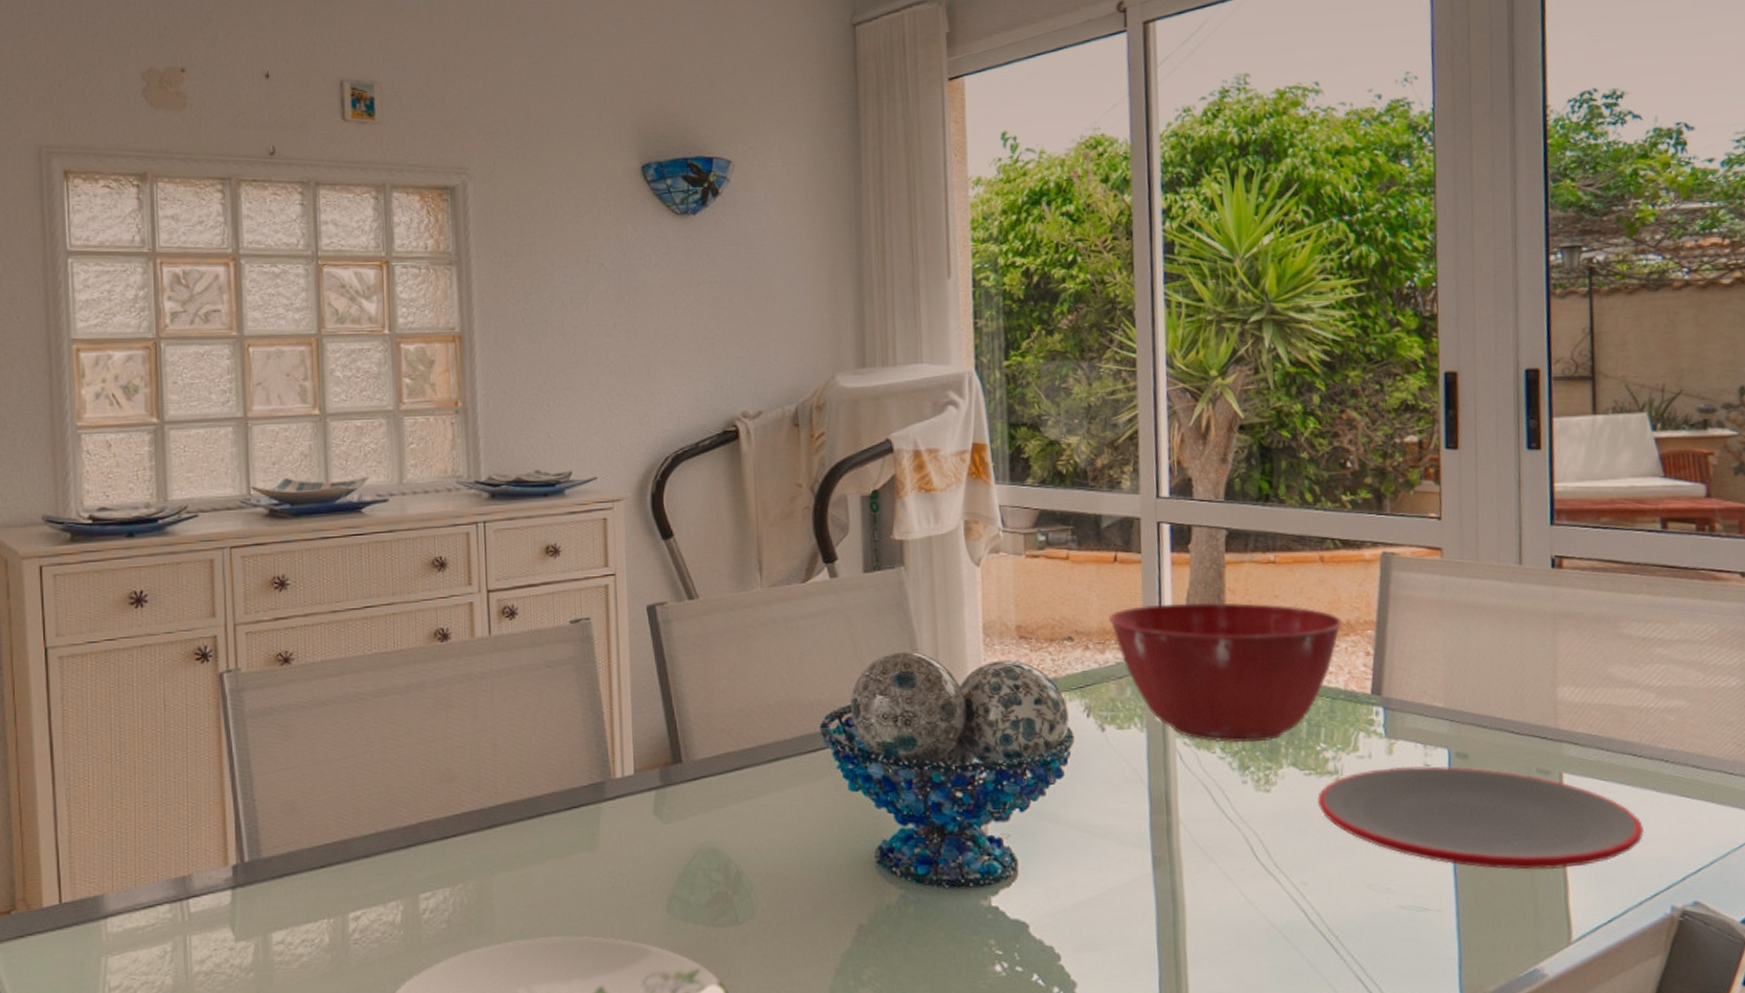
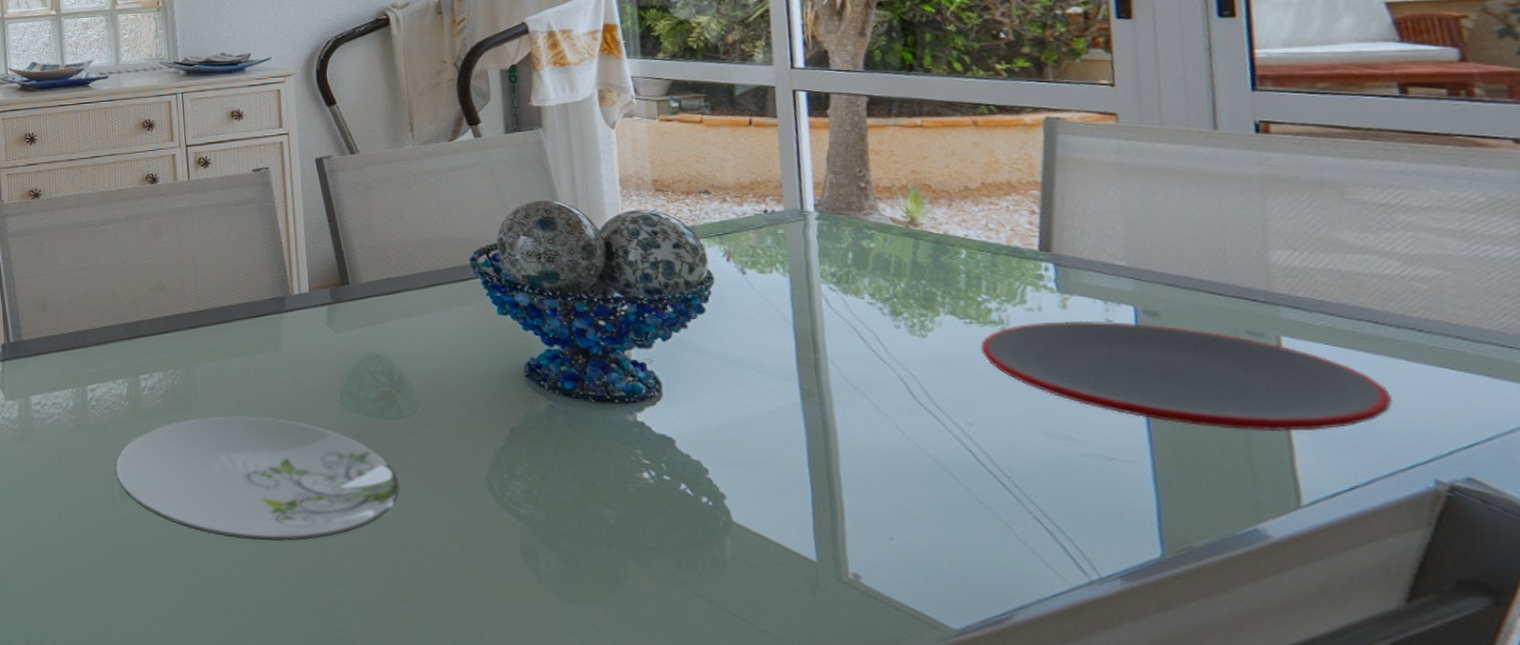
mixing bowl: present [1109,602,1343,743] -> none [745,162,1003,291]

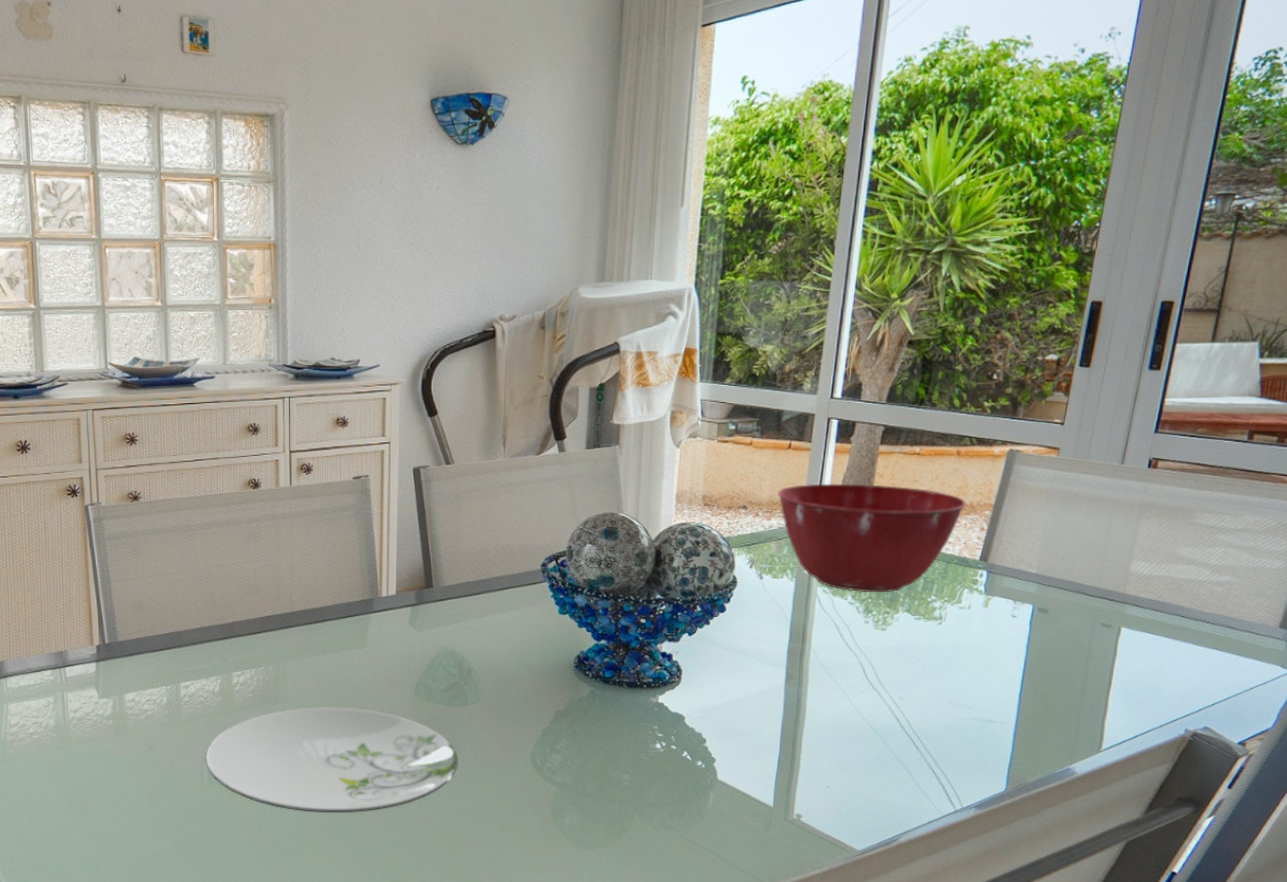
mixing bowl: none [745,162,1003,291] -> present [778,483,967,593]
plate: present [980,320,1393,432] -> none [921,616,1177,698]

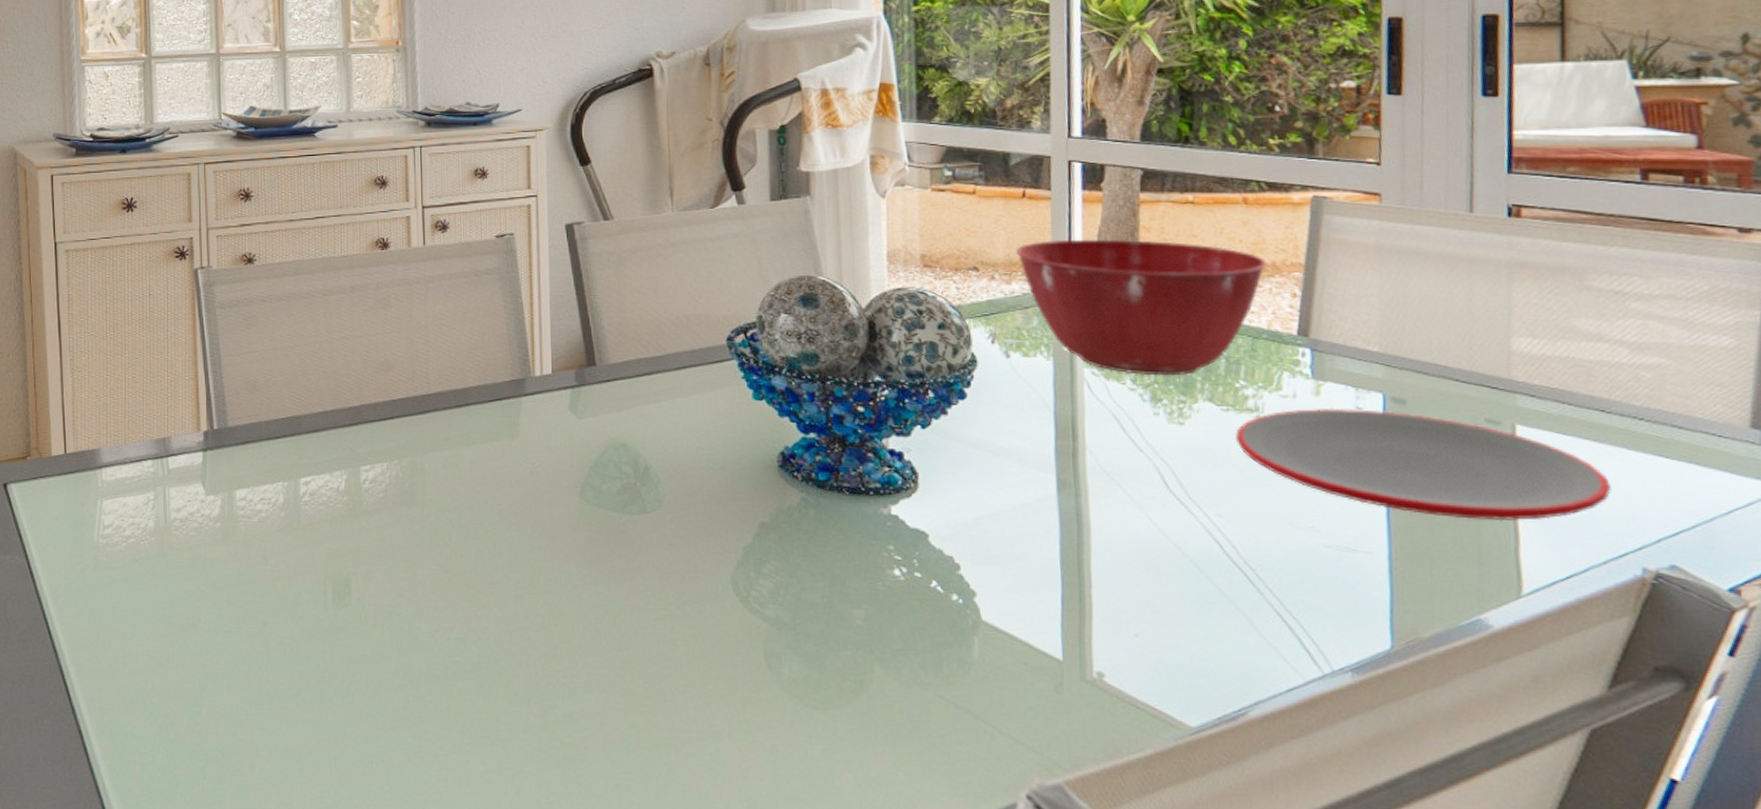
plate: present [204,707,459,813] -> none [328,511,641,650]
plate: none [921,616,1177,698] -> present [1234,407,1611,521]

